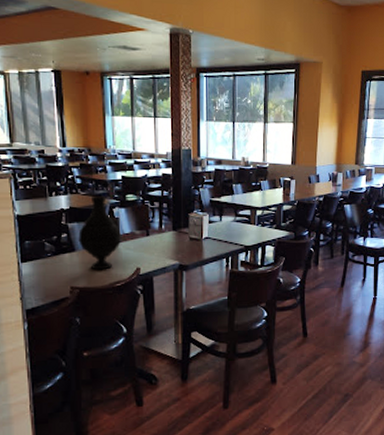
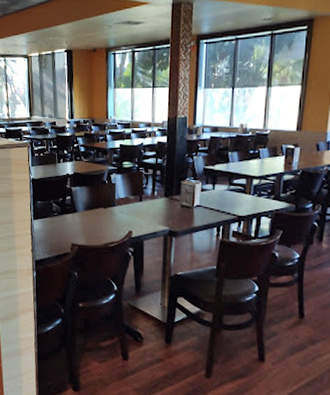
vase: present [78,195,122,270] -> none [80,162,118,231]

